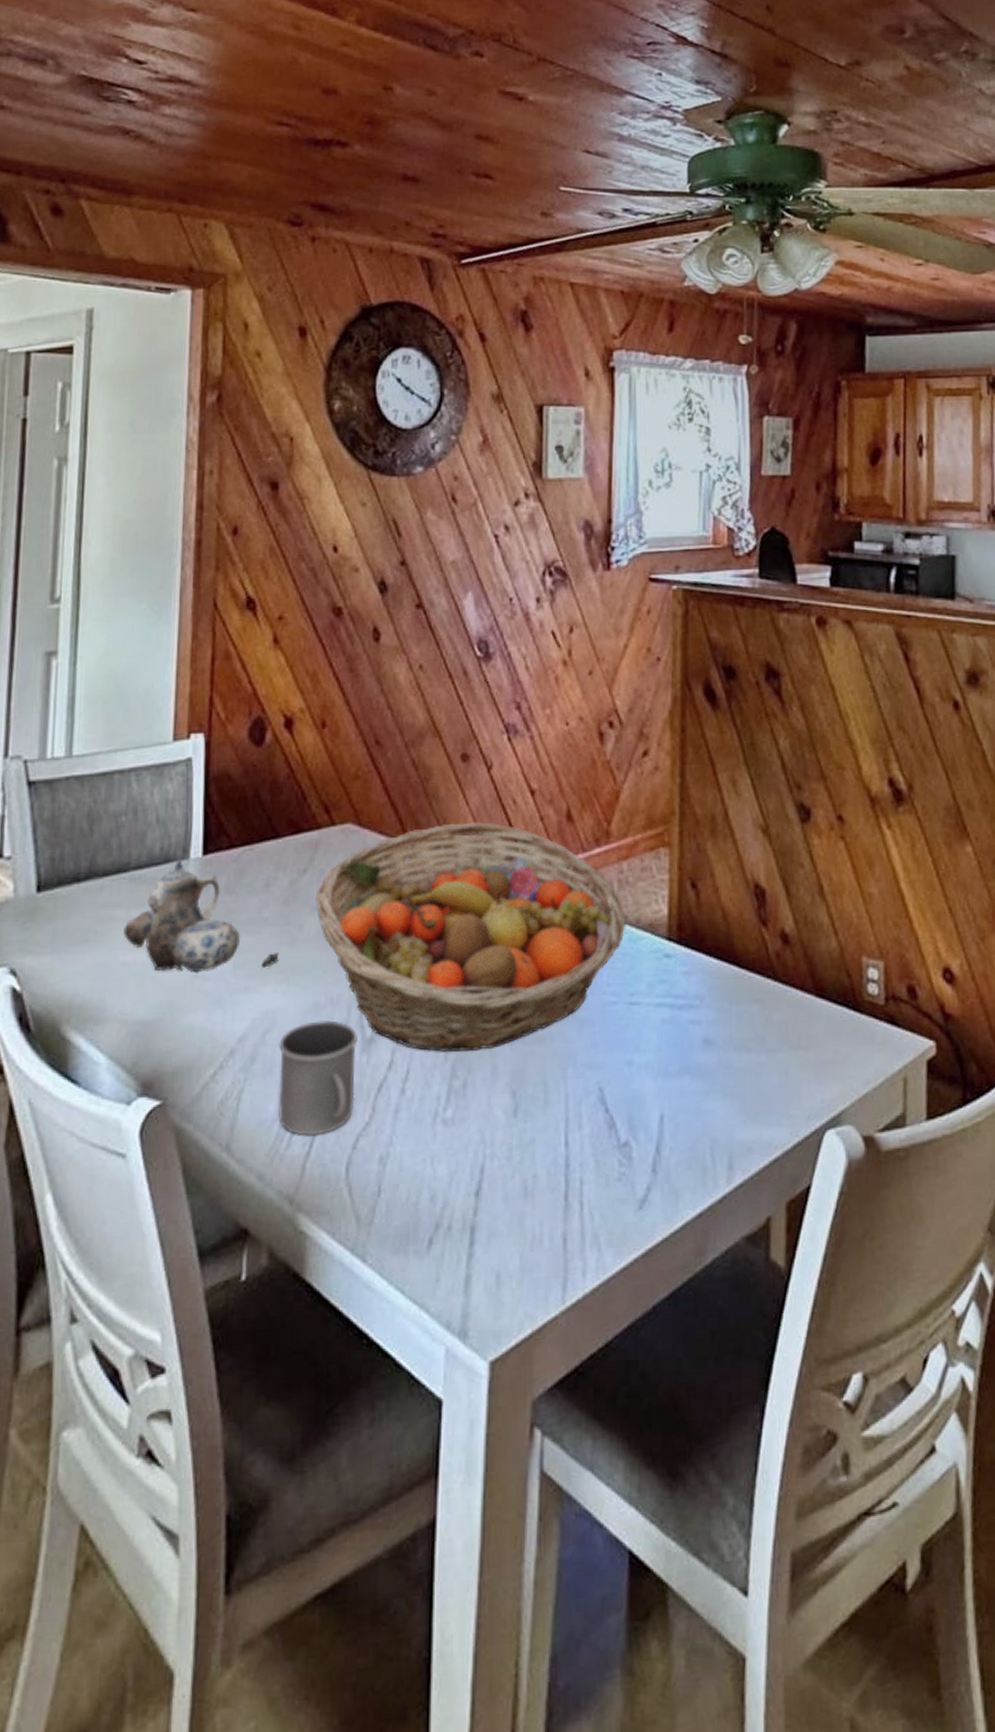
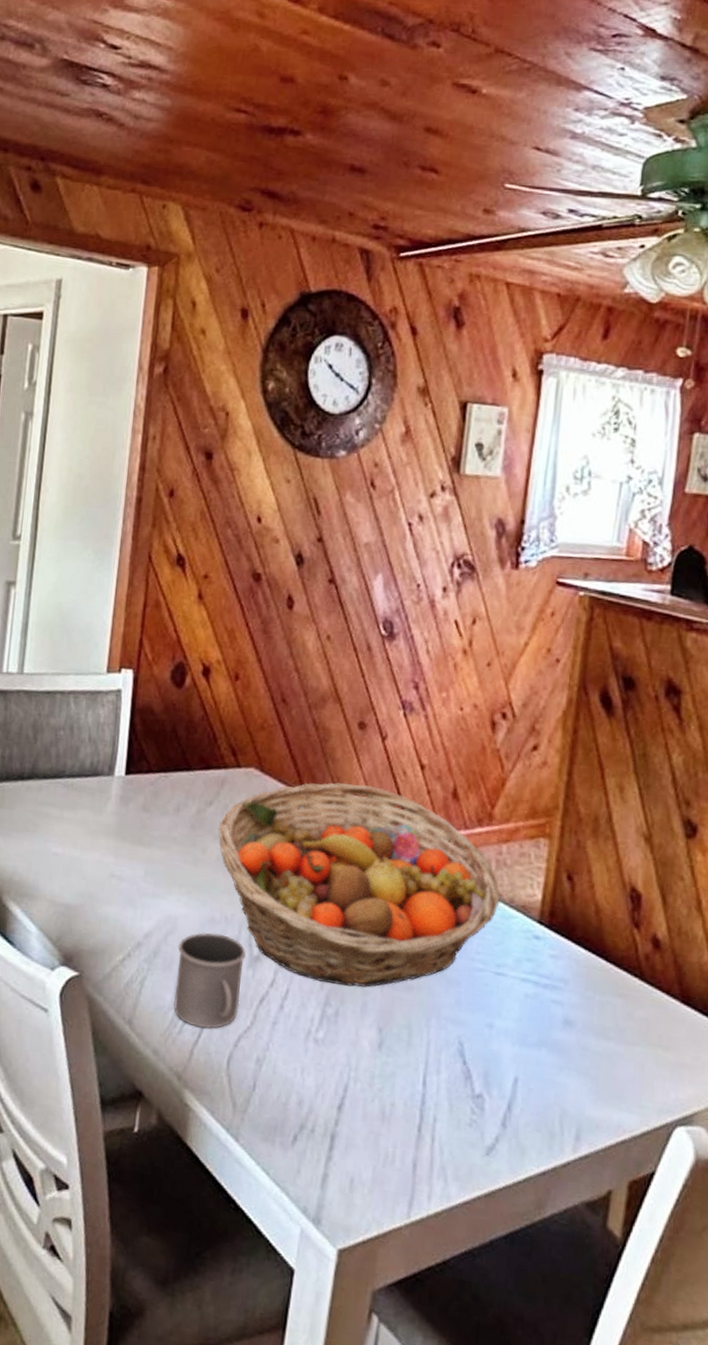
teapot: present [123,859,279,973] -> none [56,775,184,880]

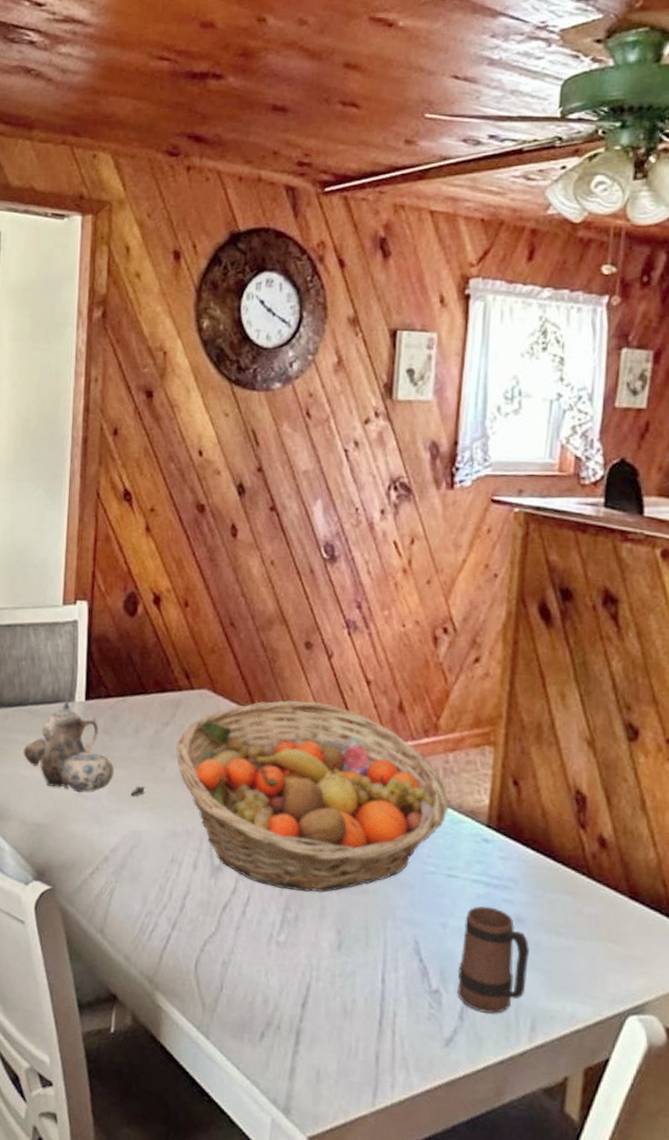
teapot: none [56,775,184,880] -> present [23,701,145,797]
mug: present [174,932,246,1029] -> none [142,845,207,935]
mug: none [501,1006,578,1122] -> present [457,906,530,1014]

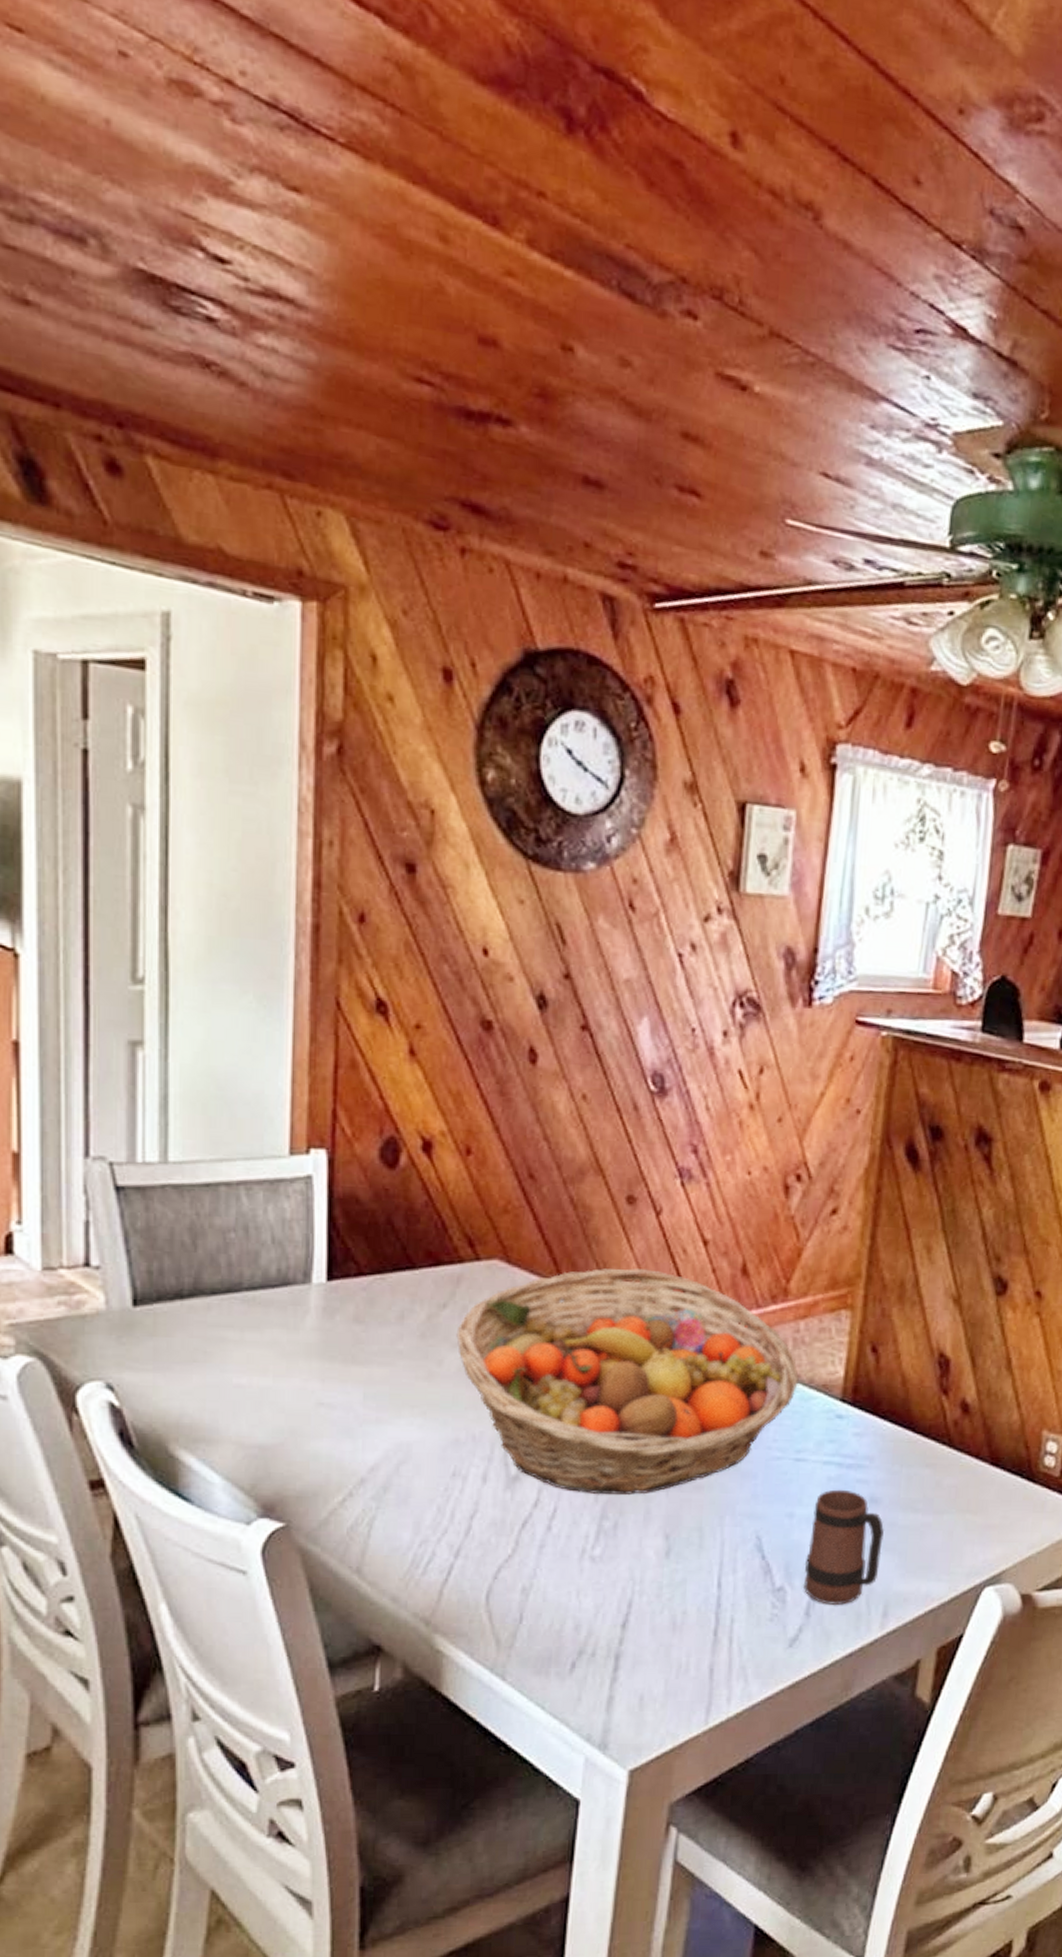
teapot: present [23,701,145,797] -> none [237,1283,415,1401]

